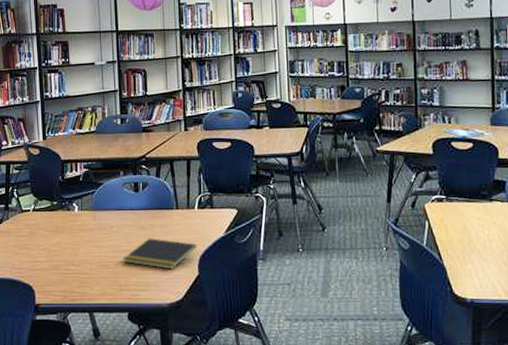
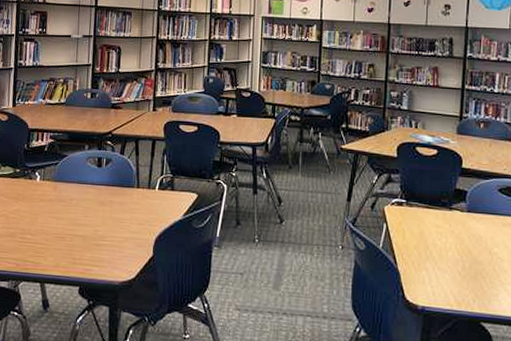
notepad: present [123,238,197,270] -> none [79,214,154,248]

